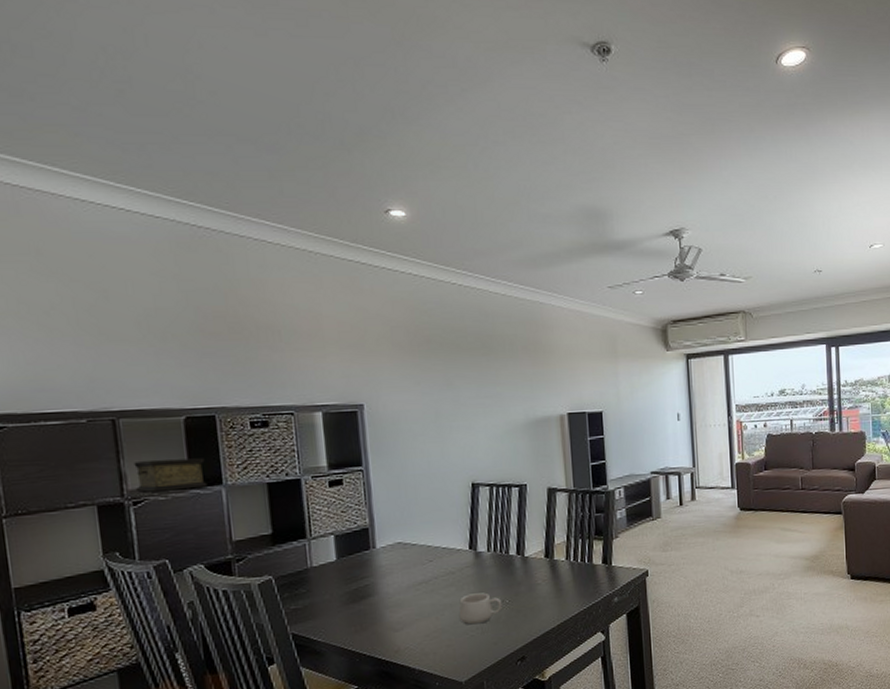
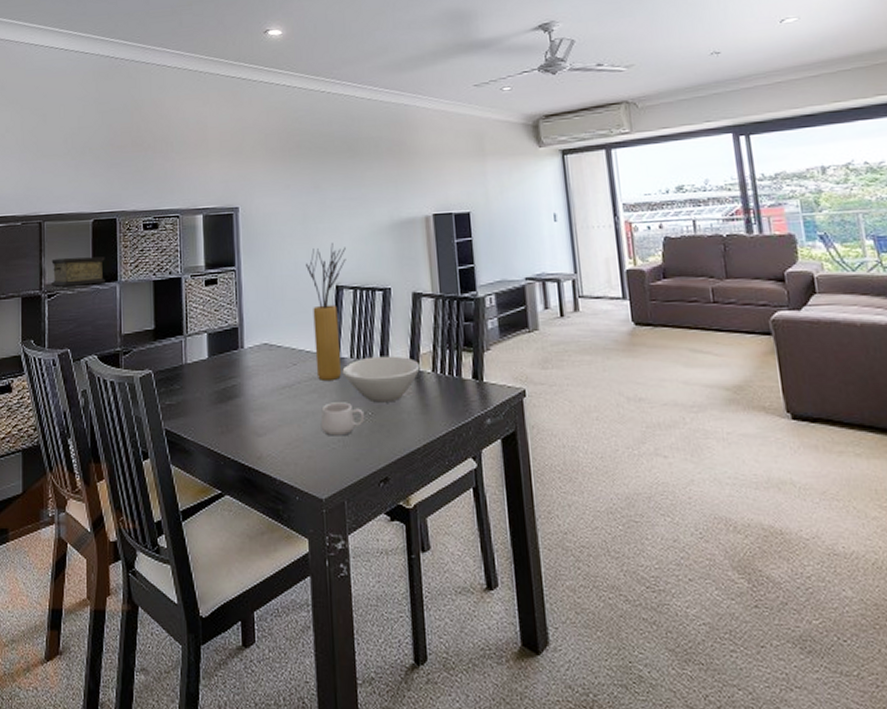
vase: none [440,441,482,574] -> present [306,243,346,380]
bowl: none [479,547,555,591] -> present [342,356,420,403]

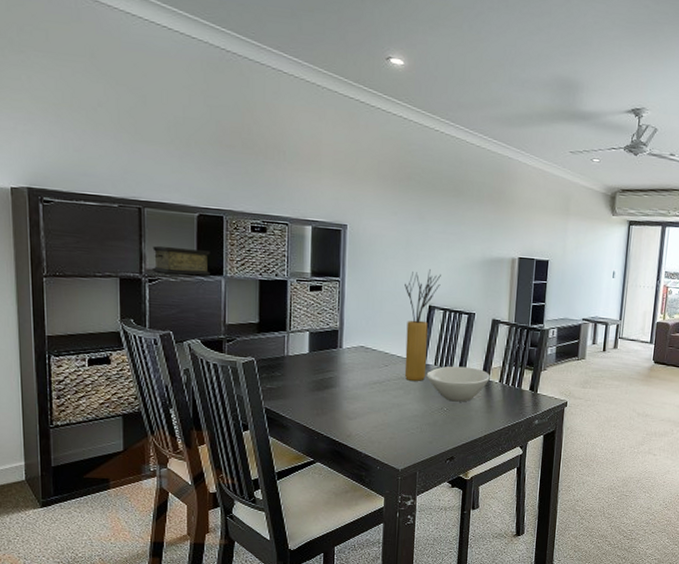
mug: present [320,402,365,436] -> none [403,398,441,424]

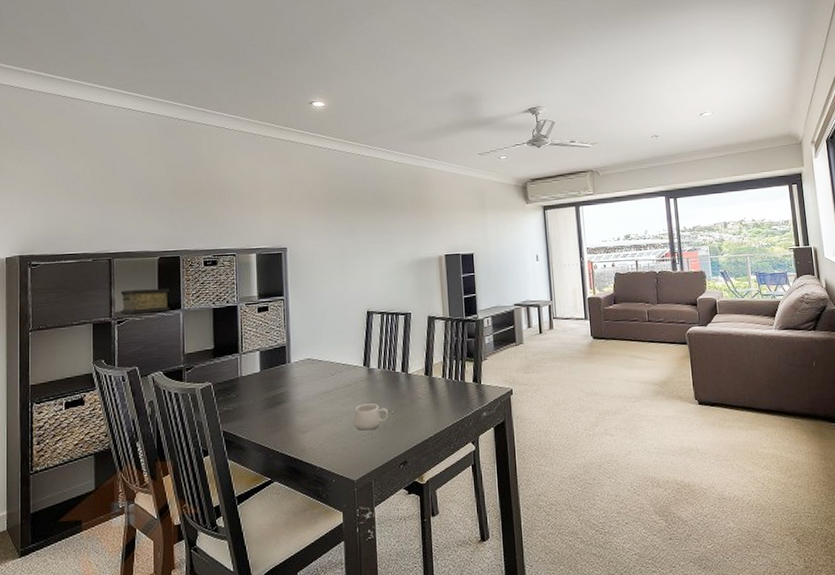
mug: none [403,398,441,424] -> present [353,403,389,431]
vase: present [404,269,441,381] -> none [343,277,376,387]
bowl: present [426,366,490,402] -> none [371,366,433,403]

